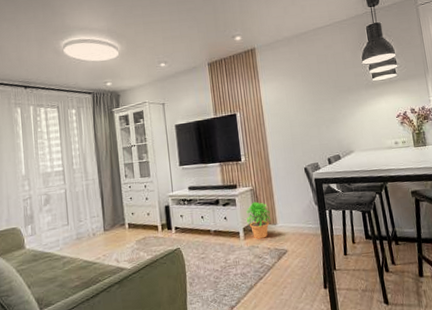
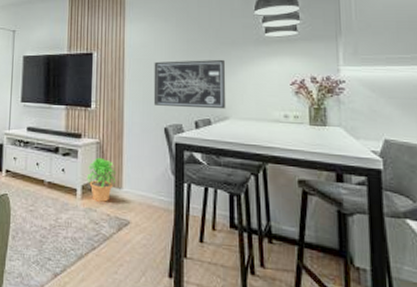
wall art: none [288,104,351,150] -> present [153,59,226,109]

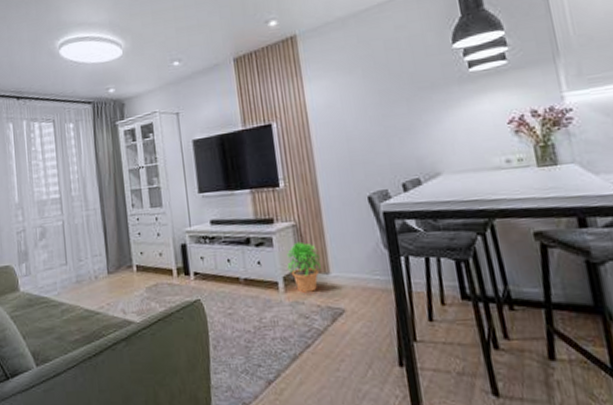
wall art: present [153,59,226,109] -> none [344,106,436,173]

